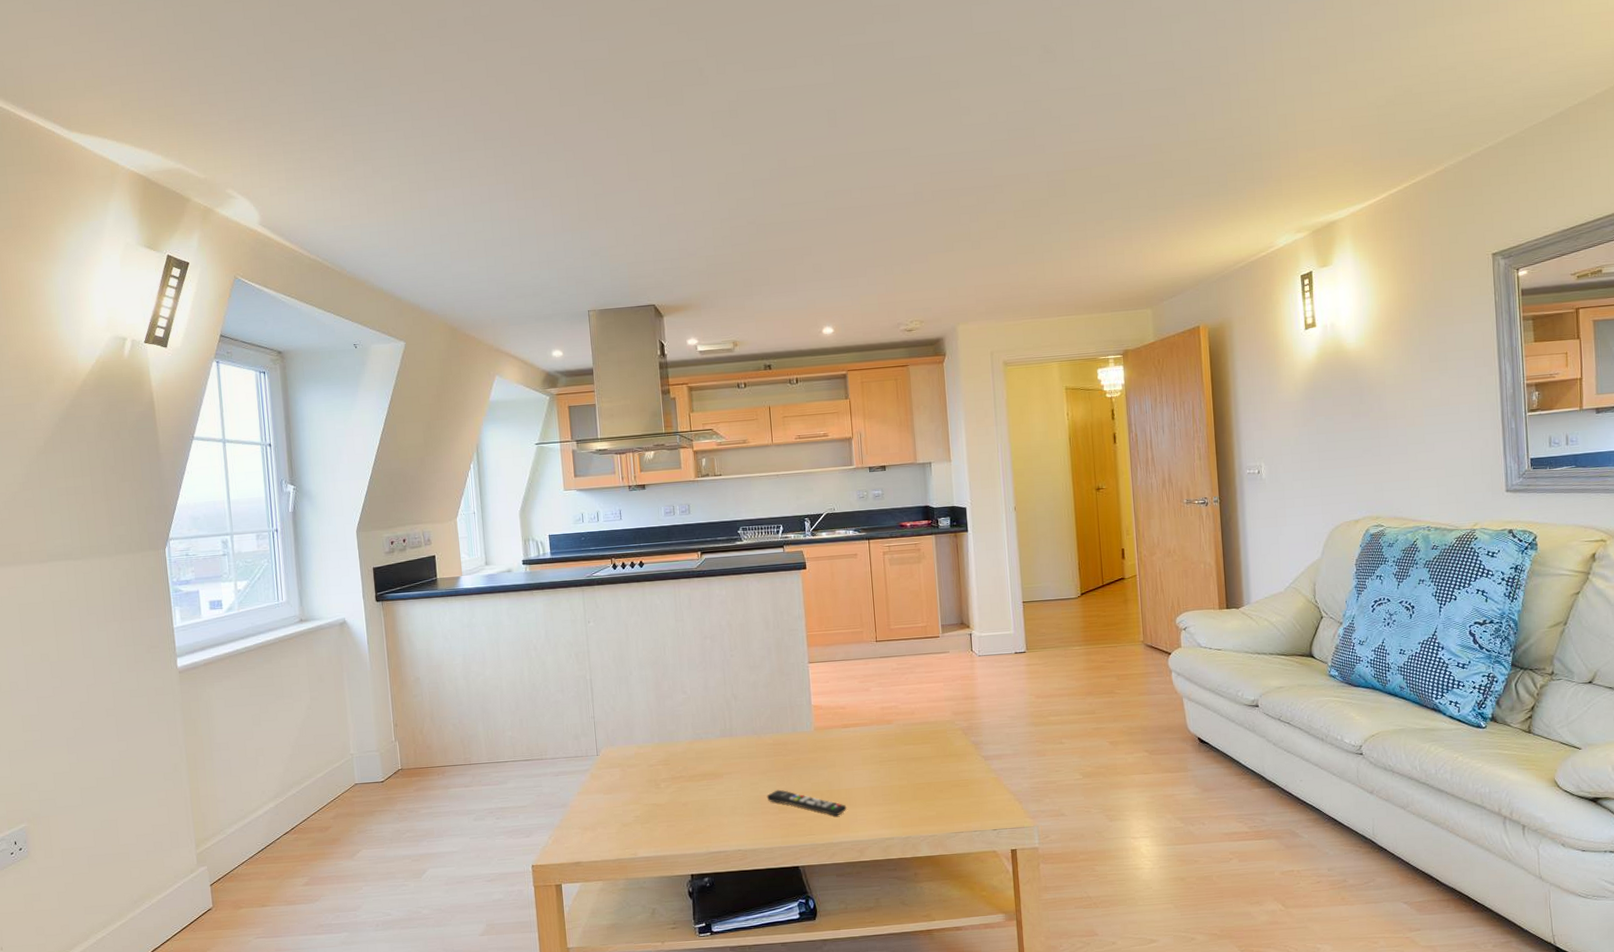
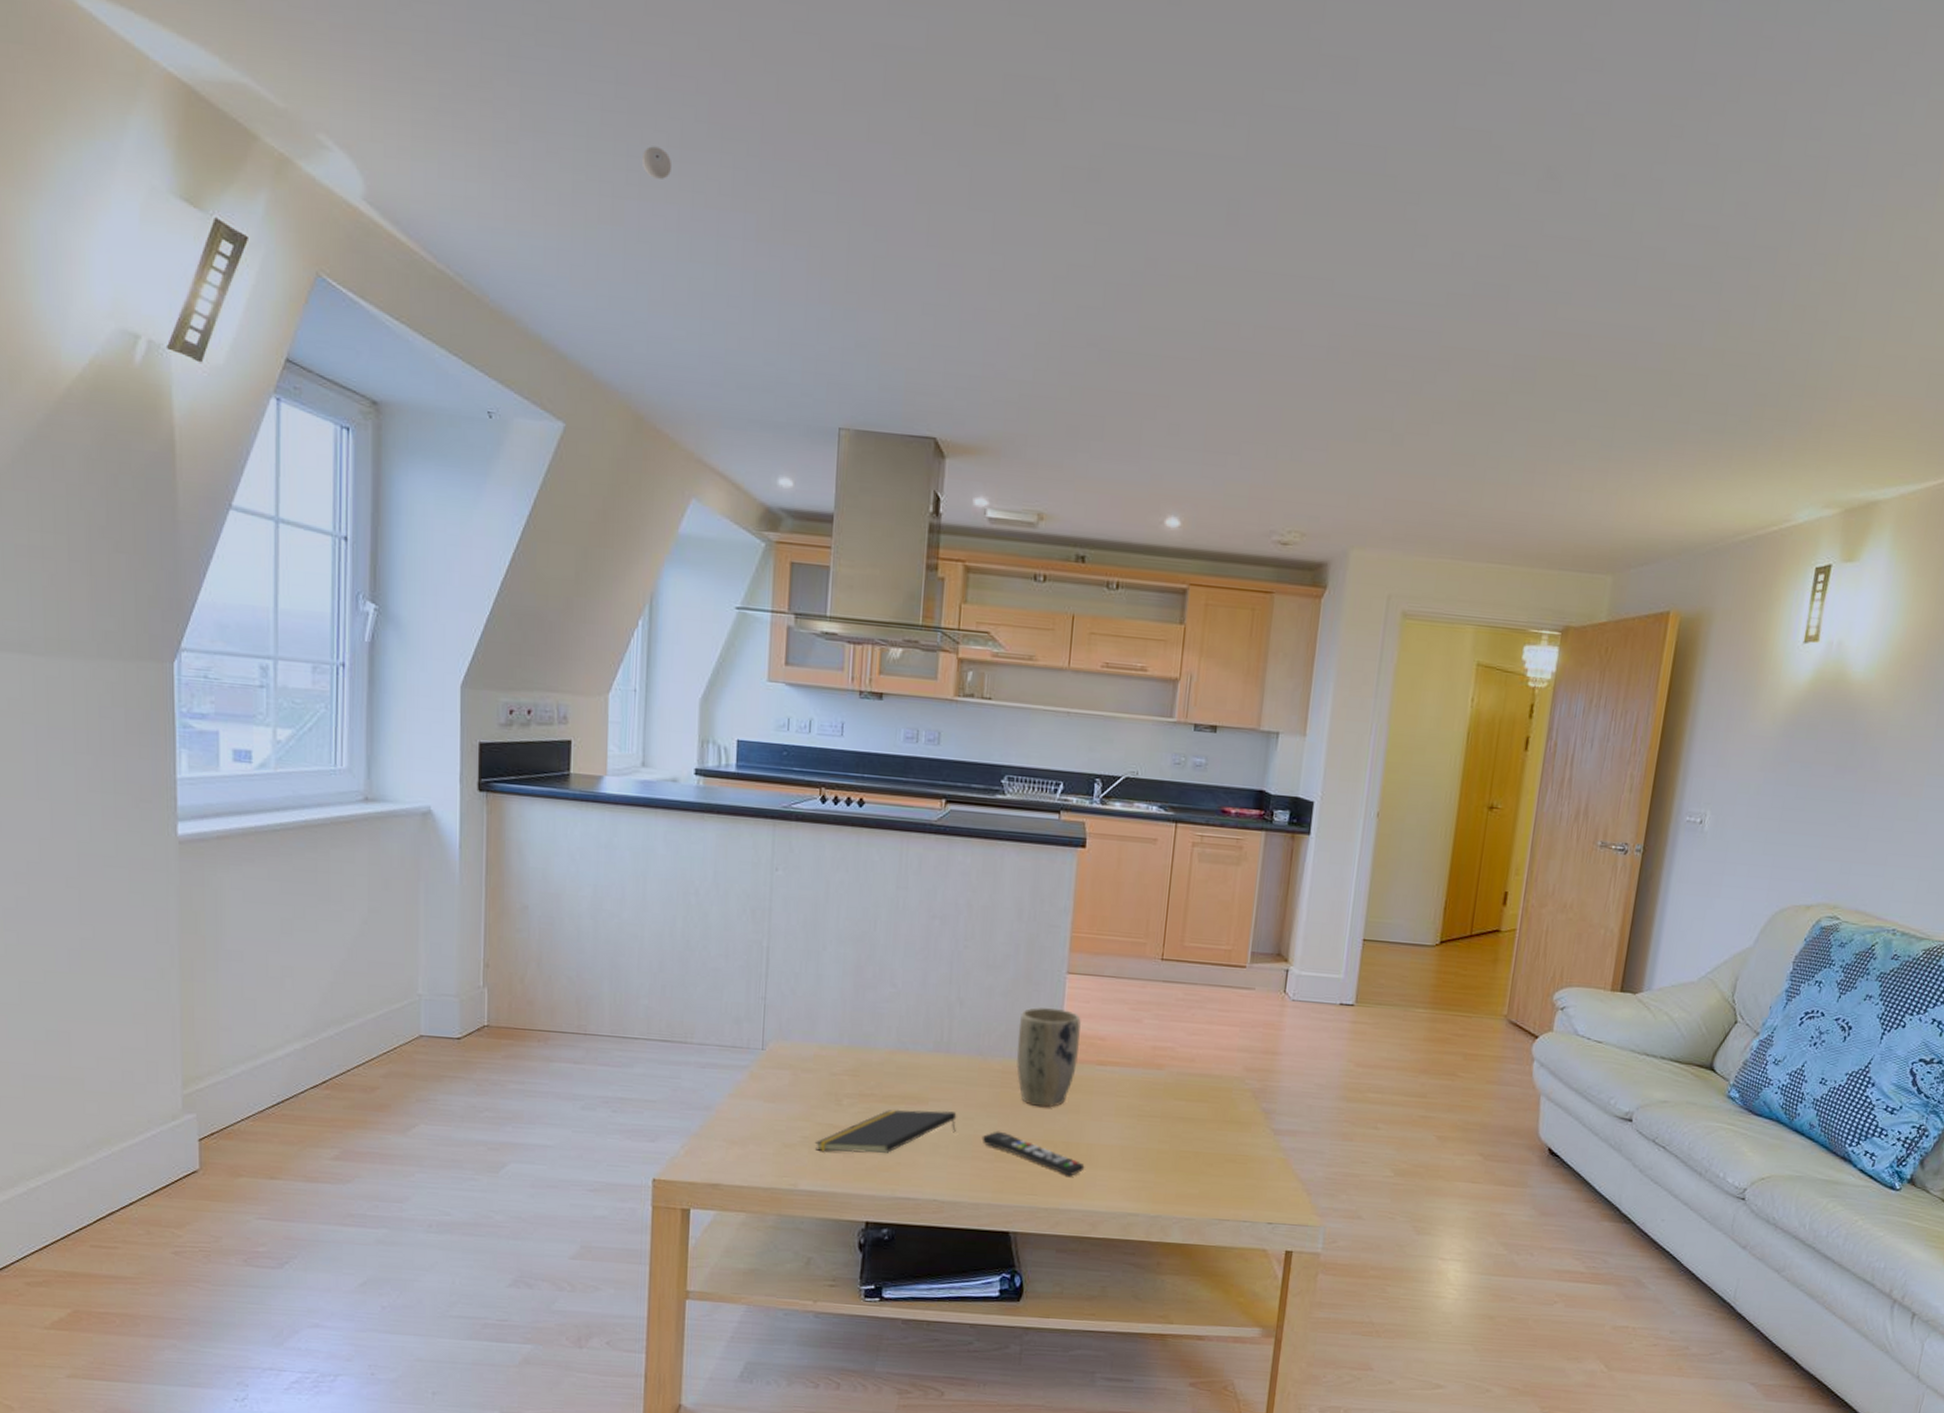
eyeball: none [434,154,454,175] -> present [641,146,671,181]
notepad: none [645,780,747,825] -> present [814,1109,957,1153]
plant pot: none [780,689,828,767] -> present [1016,1007,1081,1108]

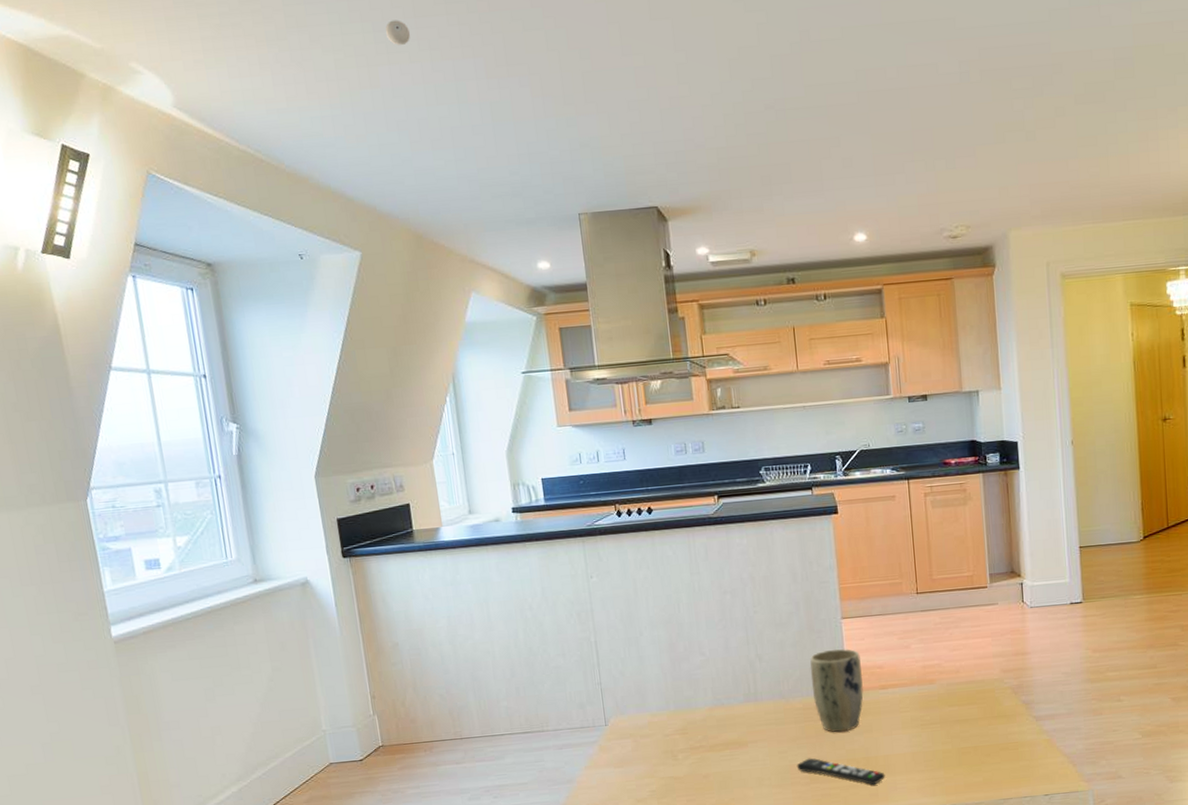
notepad: present [814,1109,957,1153] -> none [661,749,775,800]

